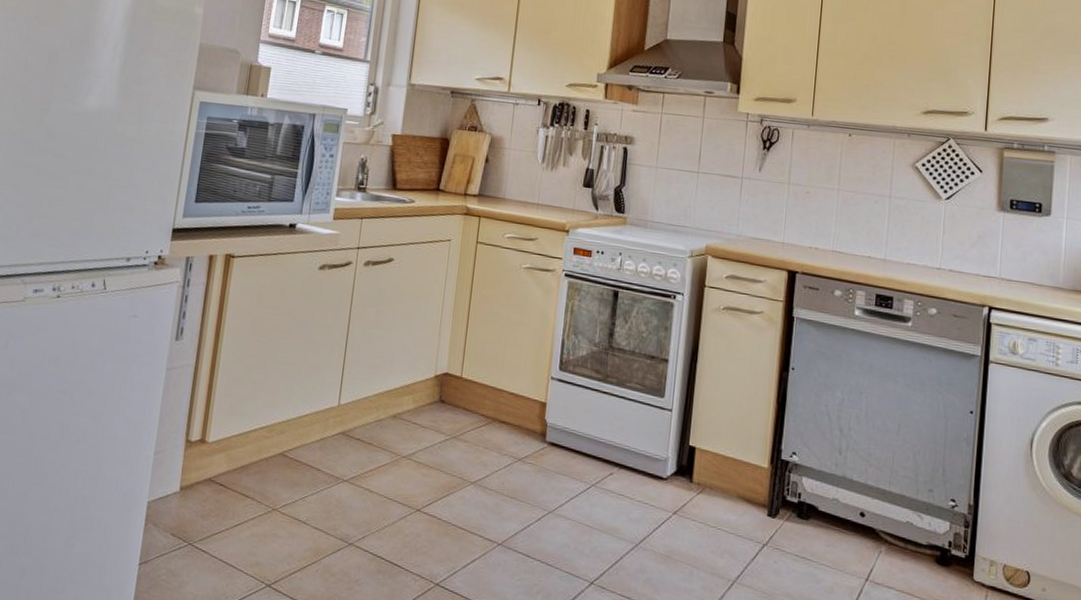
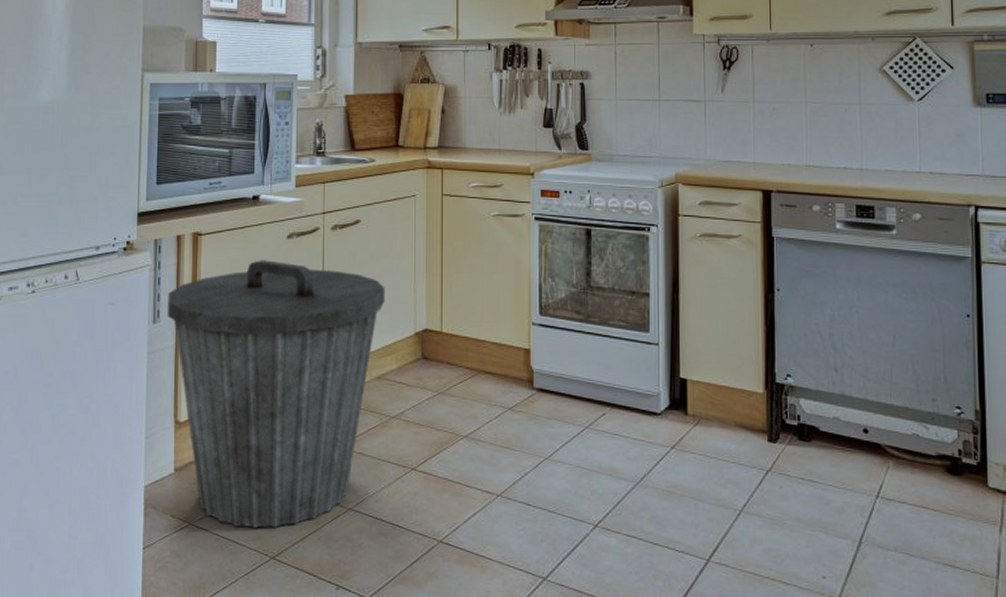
trash can: none [190,288,411,556] -> present [167,260,386,528]

